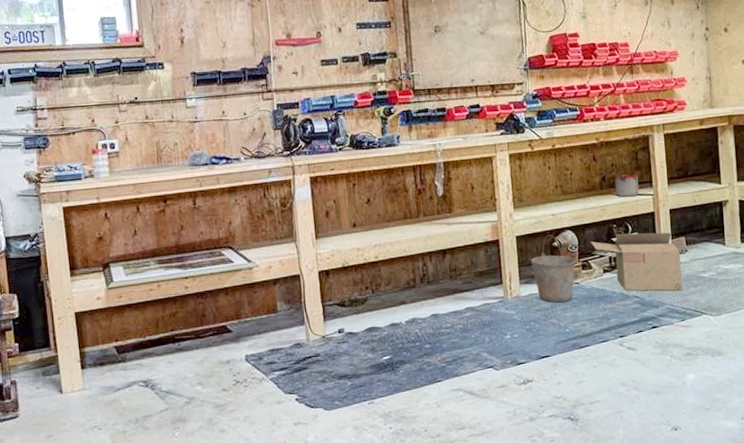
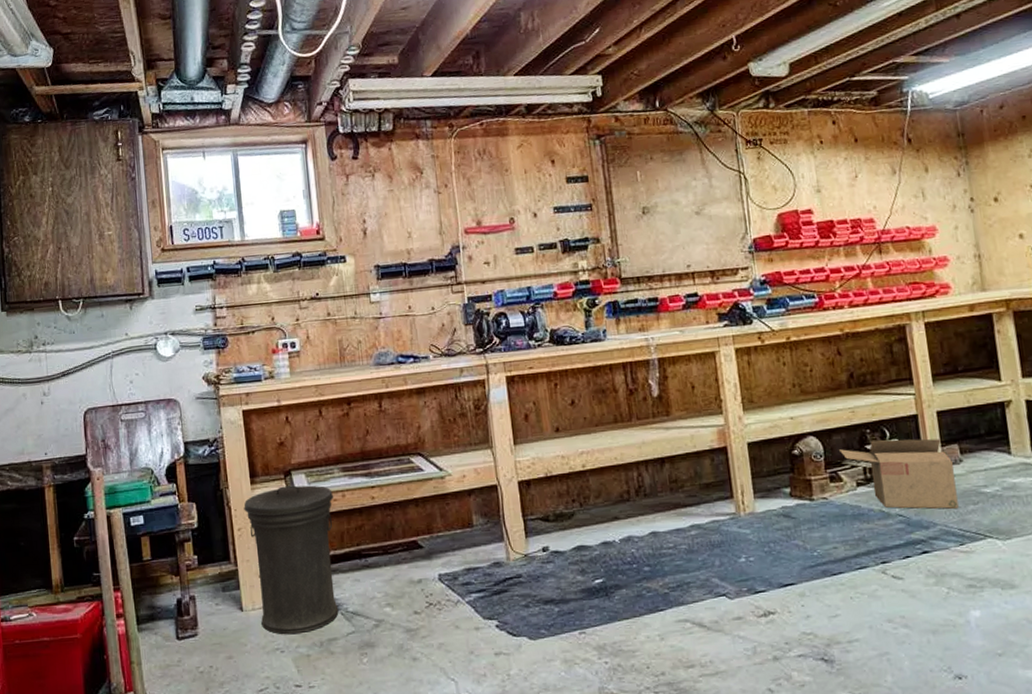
trash can: none [64,276,153,414] -> present [244,485,339,635]
bucket: present [530,235,576,303] -> none [766,441,823,521]
paint can: present [611,173,639,198] -> none [860,369,897,398]

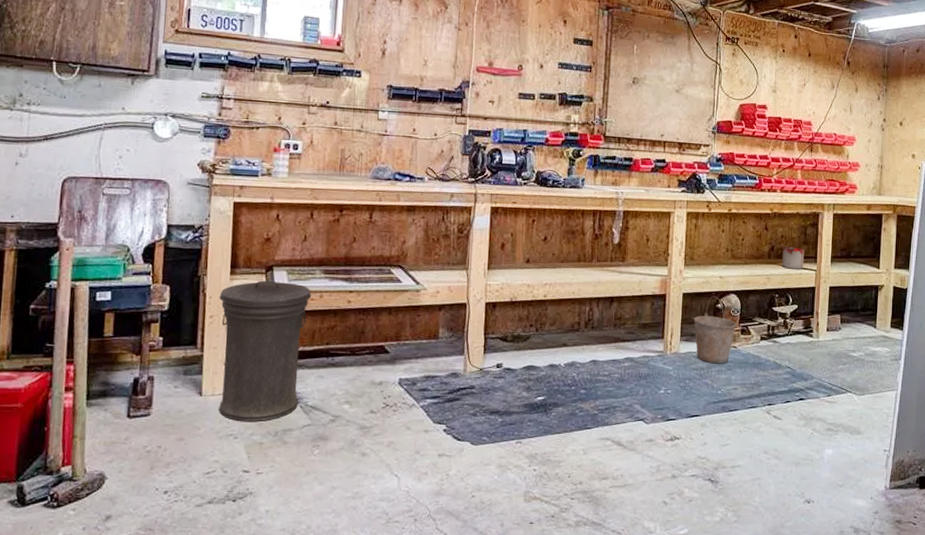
bucket: none [766,441,823,521] -> present [693,296,737,364]
cardboard box: present [839,438,959,510] -> none [753,303,834,367]
paint can: none [860,369,897,398] -> present [780,245,804,270]

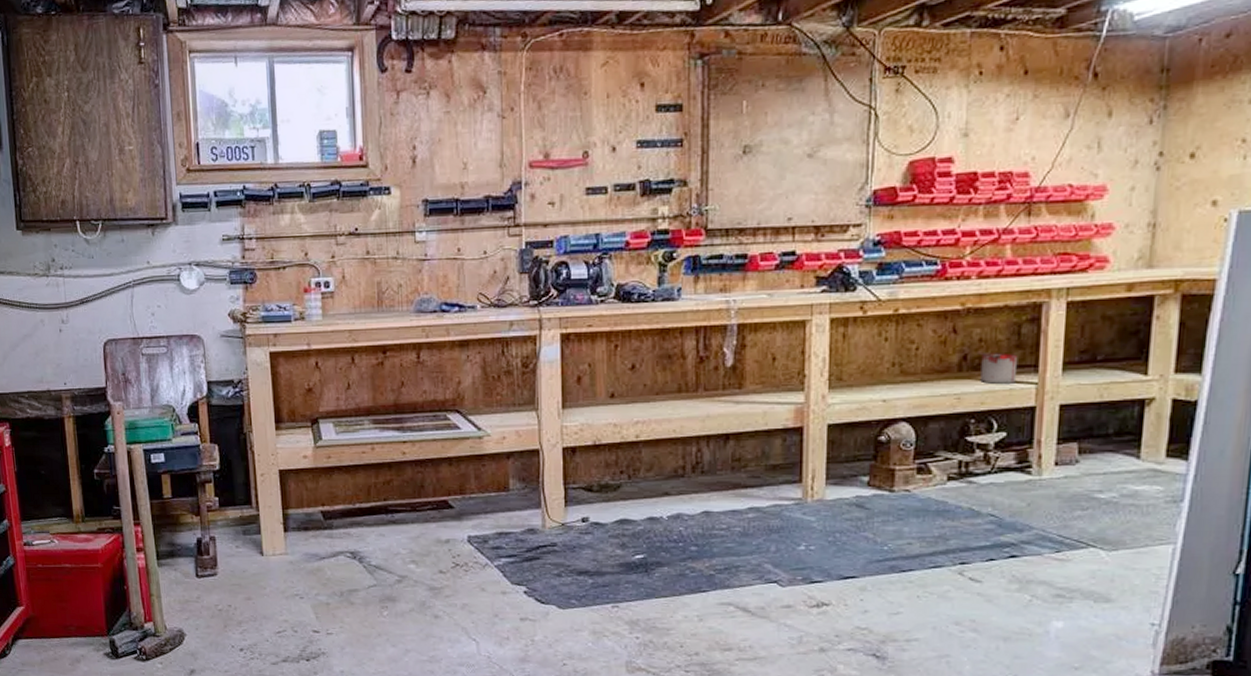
trash can: present [219,280,312,422] -> none [267,434,363,582]
bucket: present [693,296,737,364] -> none [844,426,910,513]

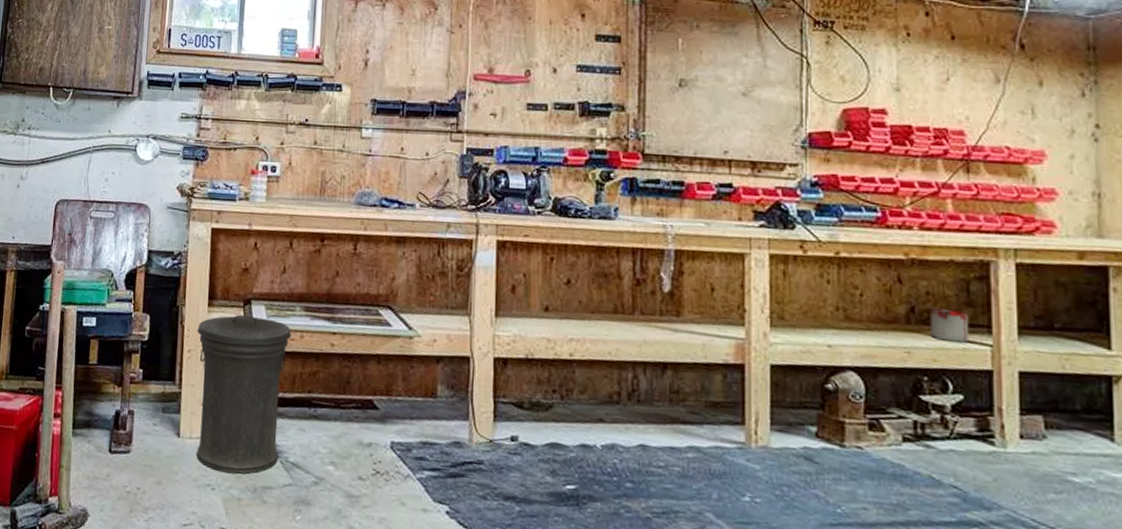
trash can: none [267,434,363,582] -> present [196,314,292,474]

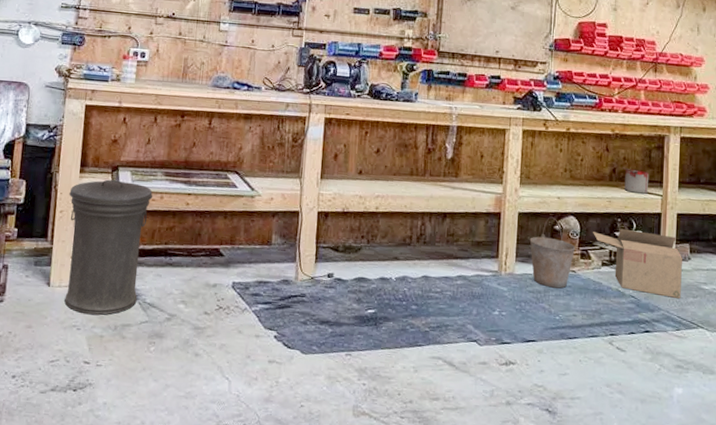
bucket: none [789,372,860,471] -> present [529,217,576,289]
cardboard box: none [886,390,1034,495] -> present [593,228,682,299]

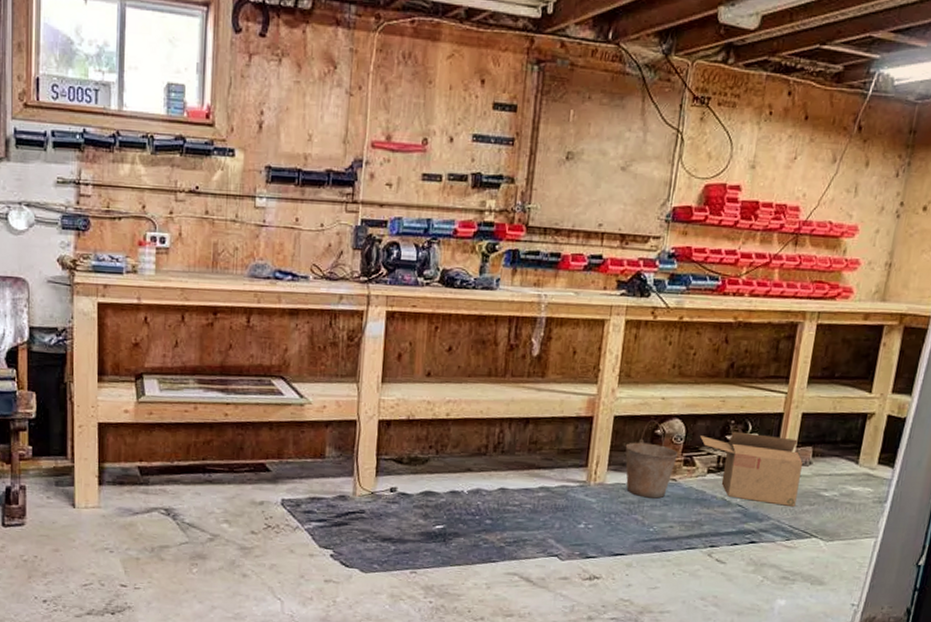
trash can: present [64,179,153,316] -> none [87,389,186,537]
paint can: present [622,167,648,195] -> none [742,361,773,393]

